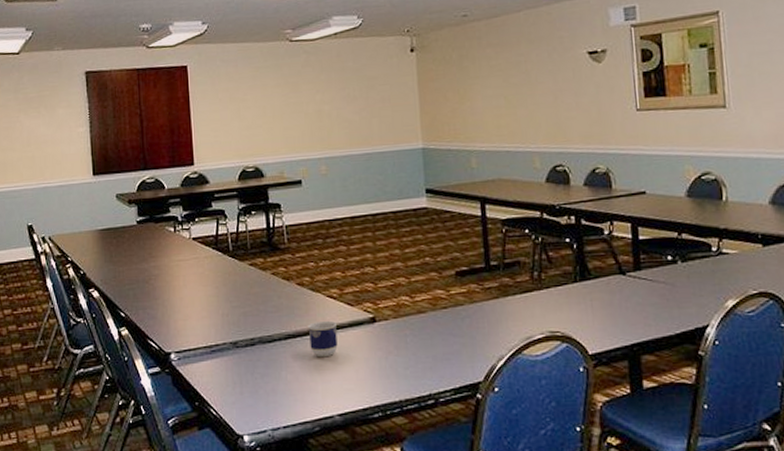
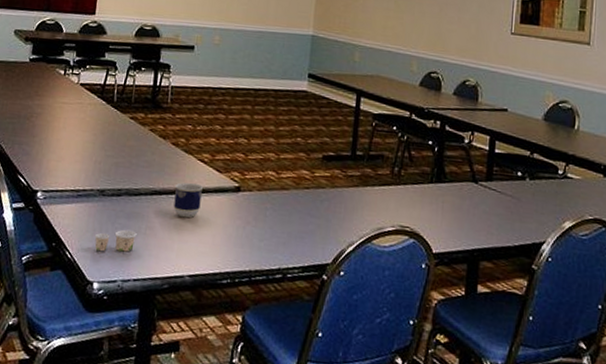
paper cup: none [237,378,278,404] -> present [95,229,137,252]

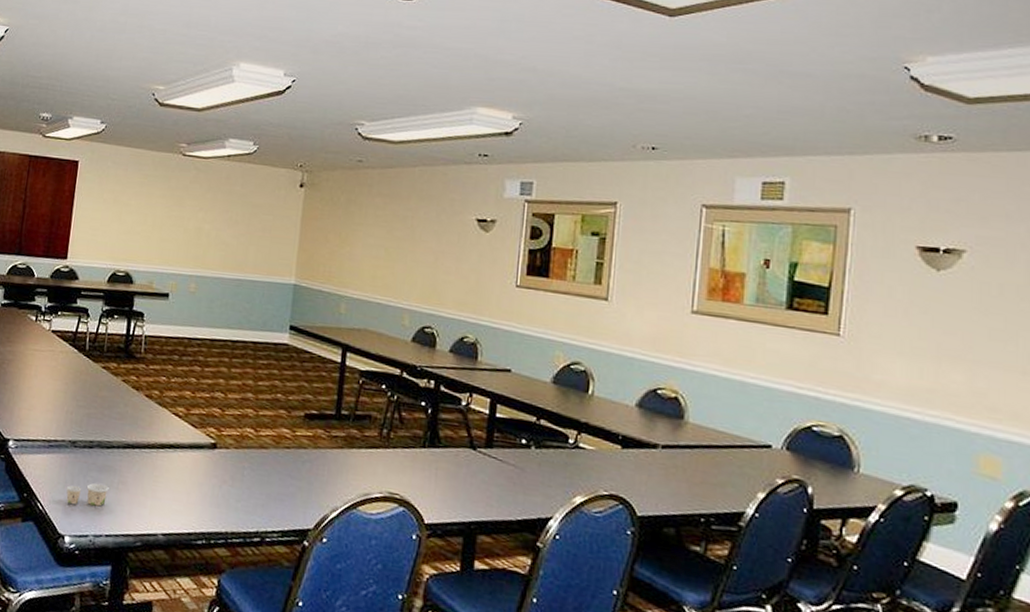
cup: present [173,182,203,218] -> none [146,436,177,474]

